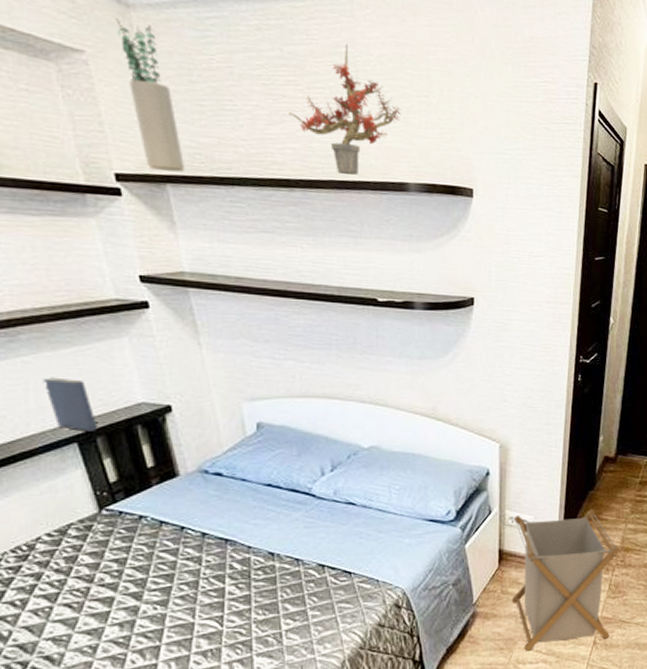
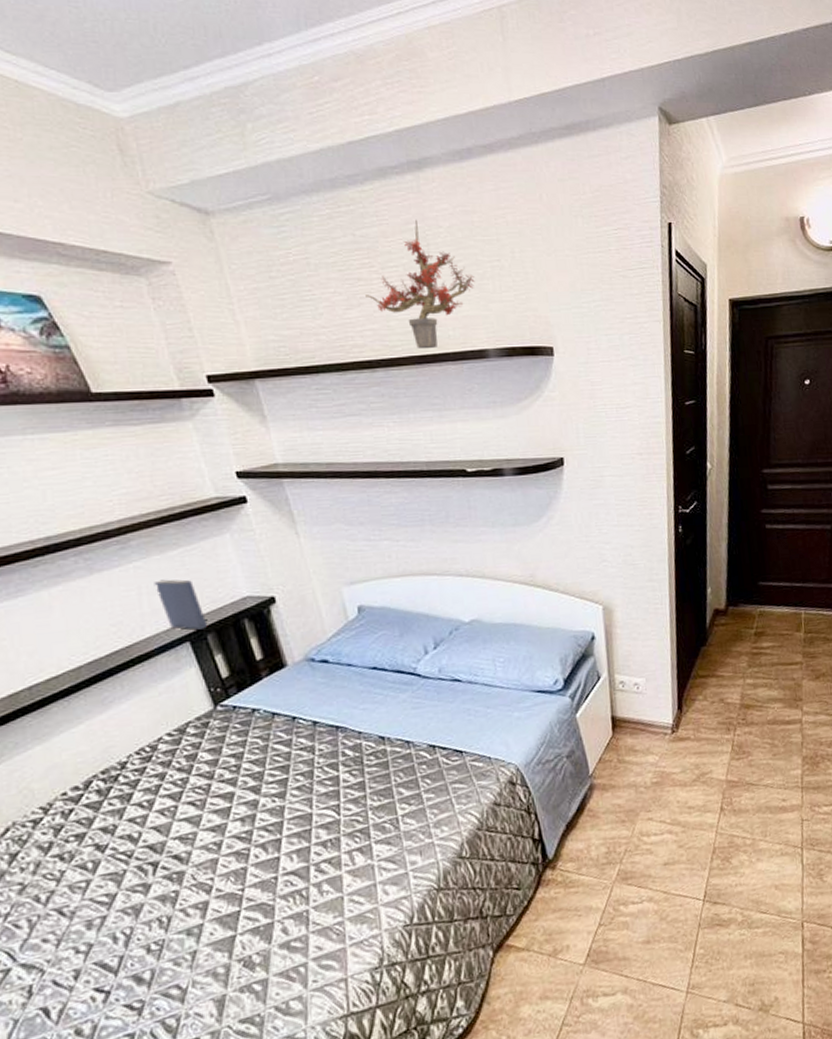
vase: present [115,18,184,172] -> none [196,227,271,367]
laundry basket: present [511,508,620,651] -> none [625,665,740,822]

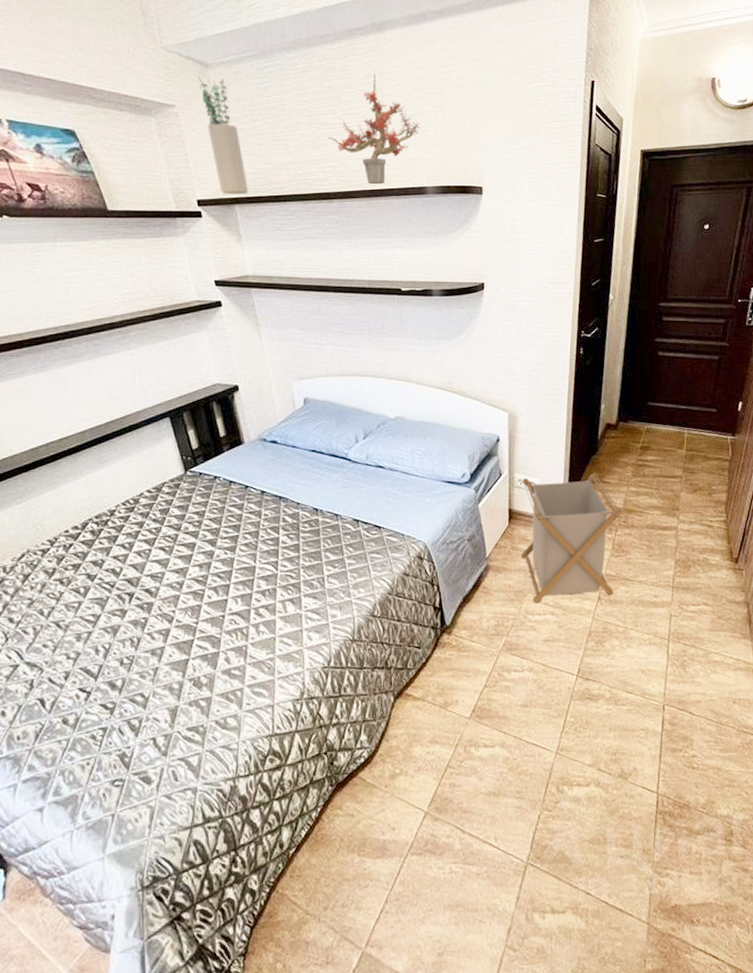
book: present [154,579,208,630] -> none [145,365,185,408]
vase: none [196,227,271,367] -> present [197,77,248,194]
laundry basket: none [625,665,740,822] -> present [520,472,623,603]

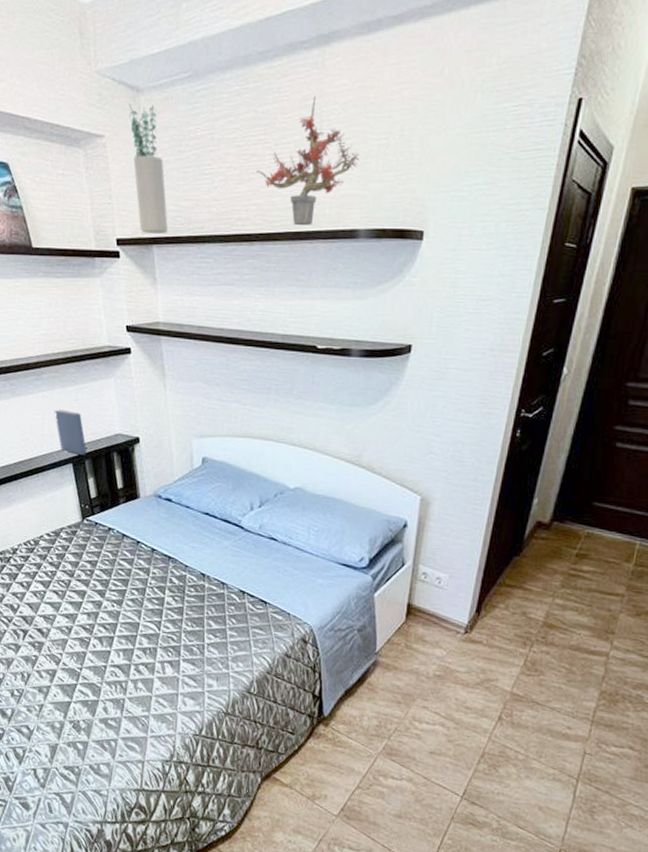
book: none [145,365,185,408] -> present [54,409,87,455]
laundry basket: present [520,472,623,603] -> none [414,571,543,717]

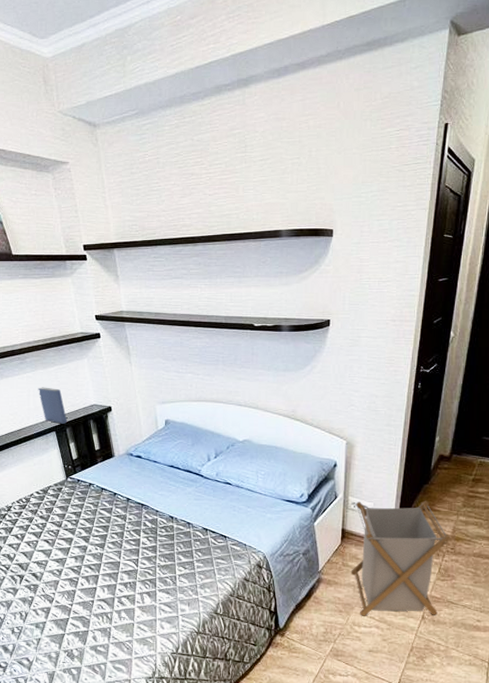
vase: present [128,103,168,234] -> none [87,136,125,239]
potted plant: present [256,95,360,226] -> none [196,126,278,229]
laundry basket: none [414,571,543,717] -> present [350,500,451,616]

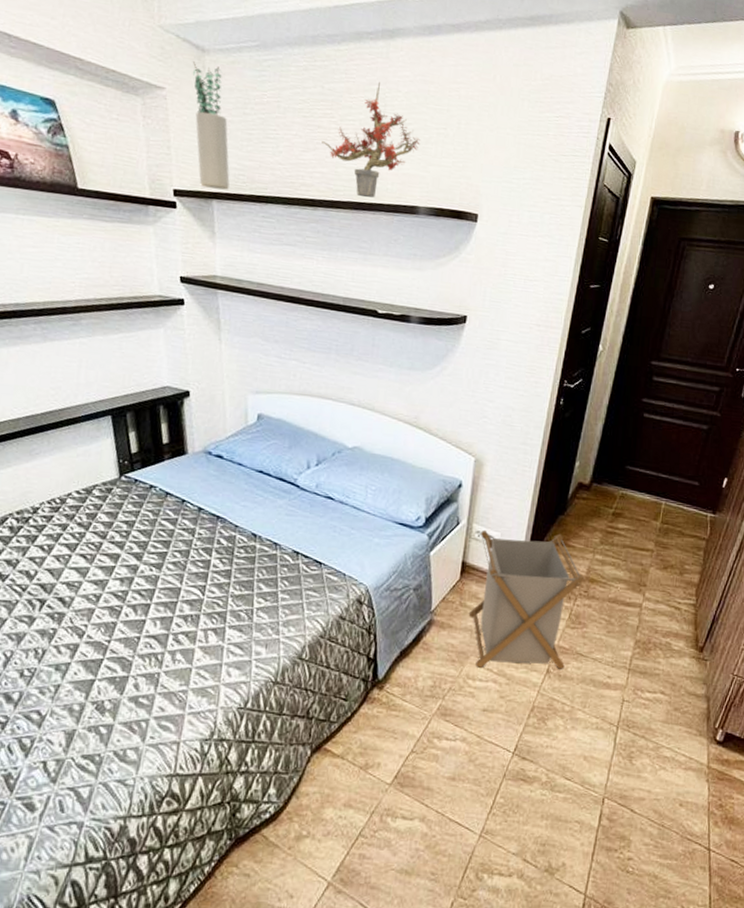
book: present [38,387,68,424] -> none [93,357,130,407]
vase: none [87,136,125,239] -> present [192,61,230,190]
potted plant: none [196,126,278,229] -> present [321,81,420,198]

